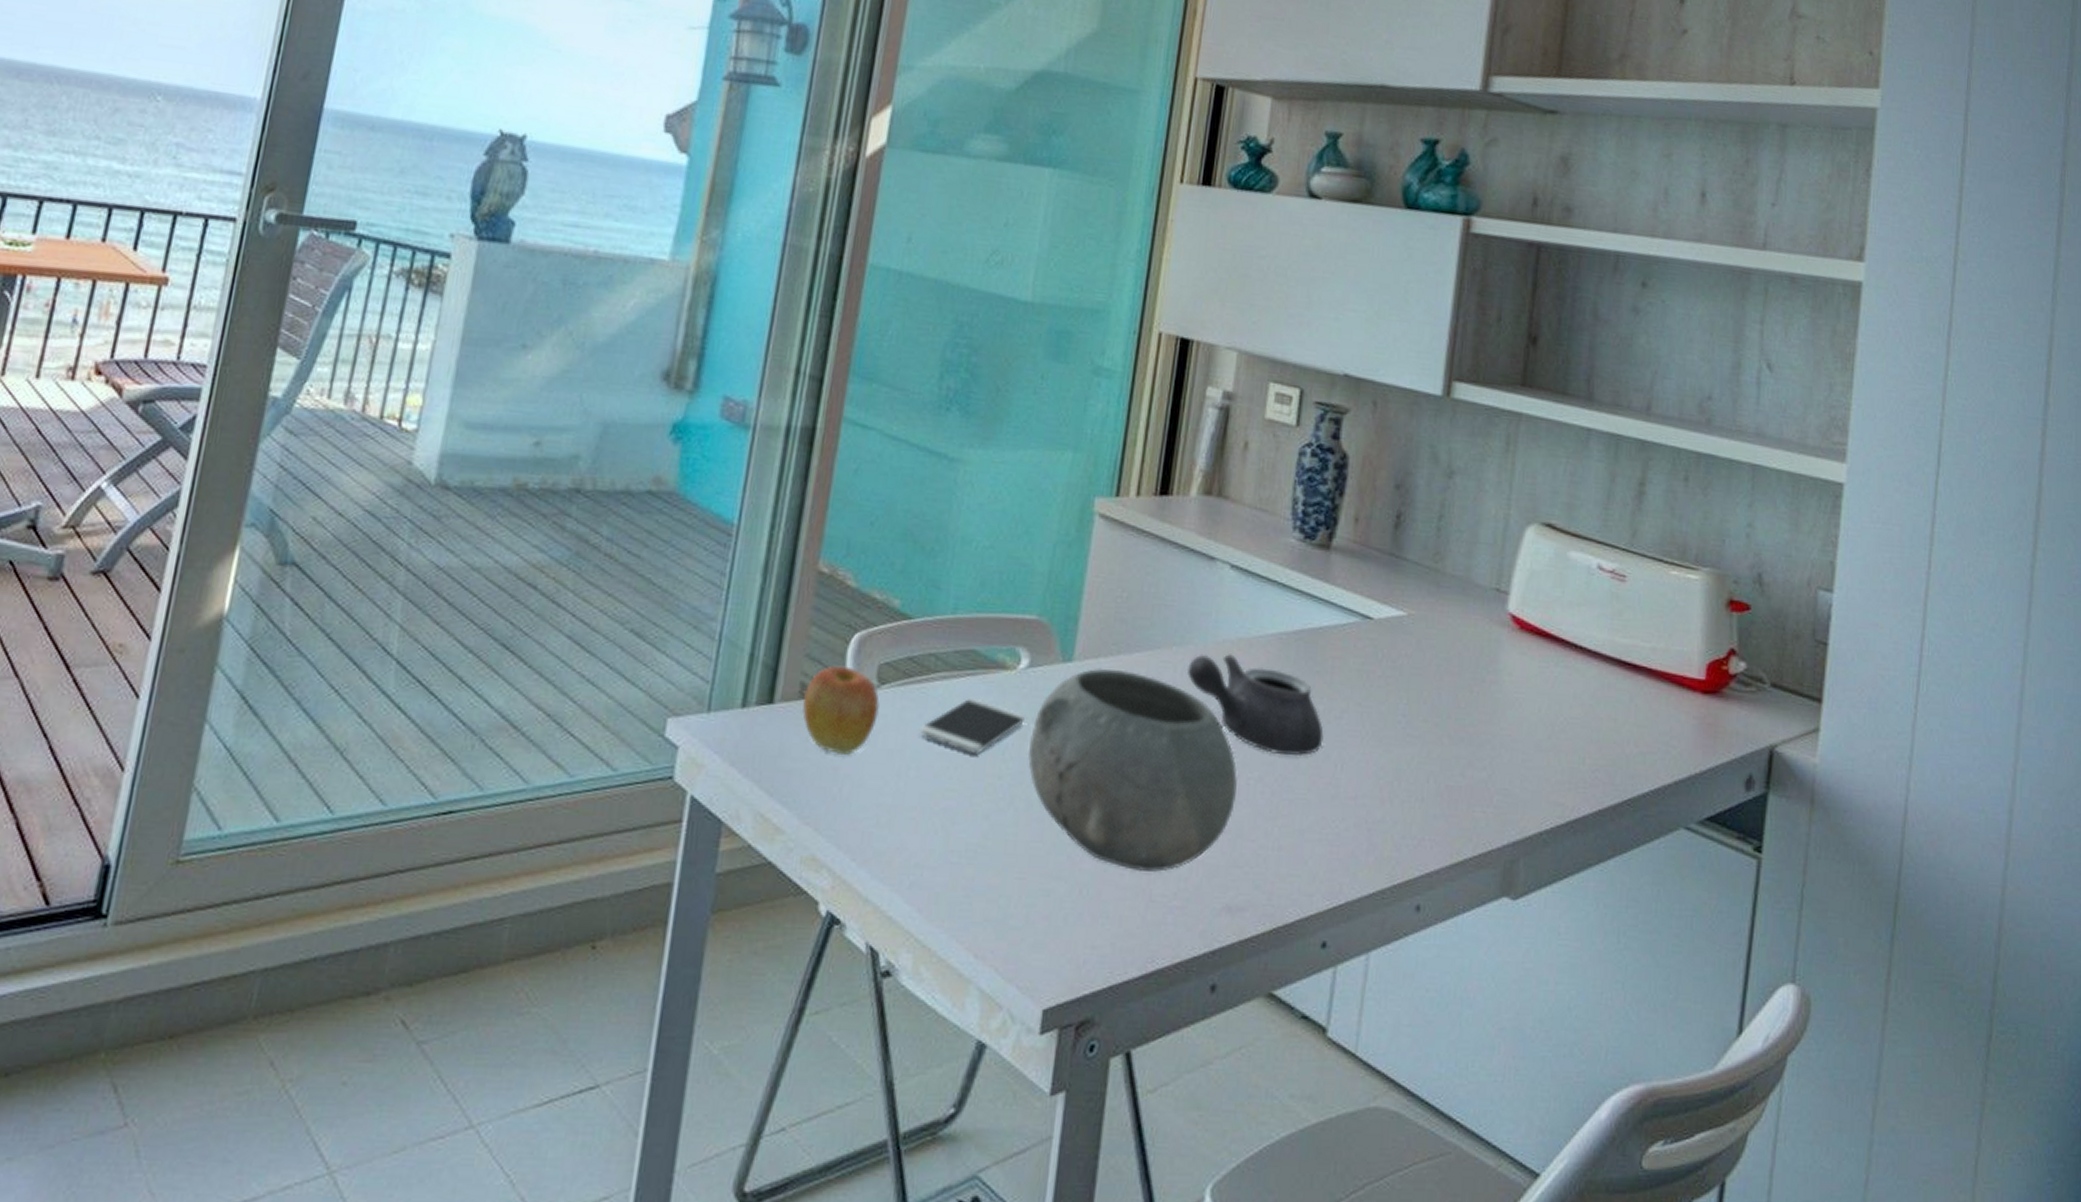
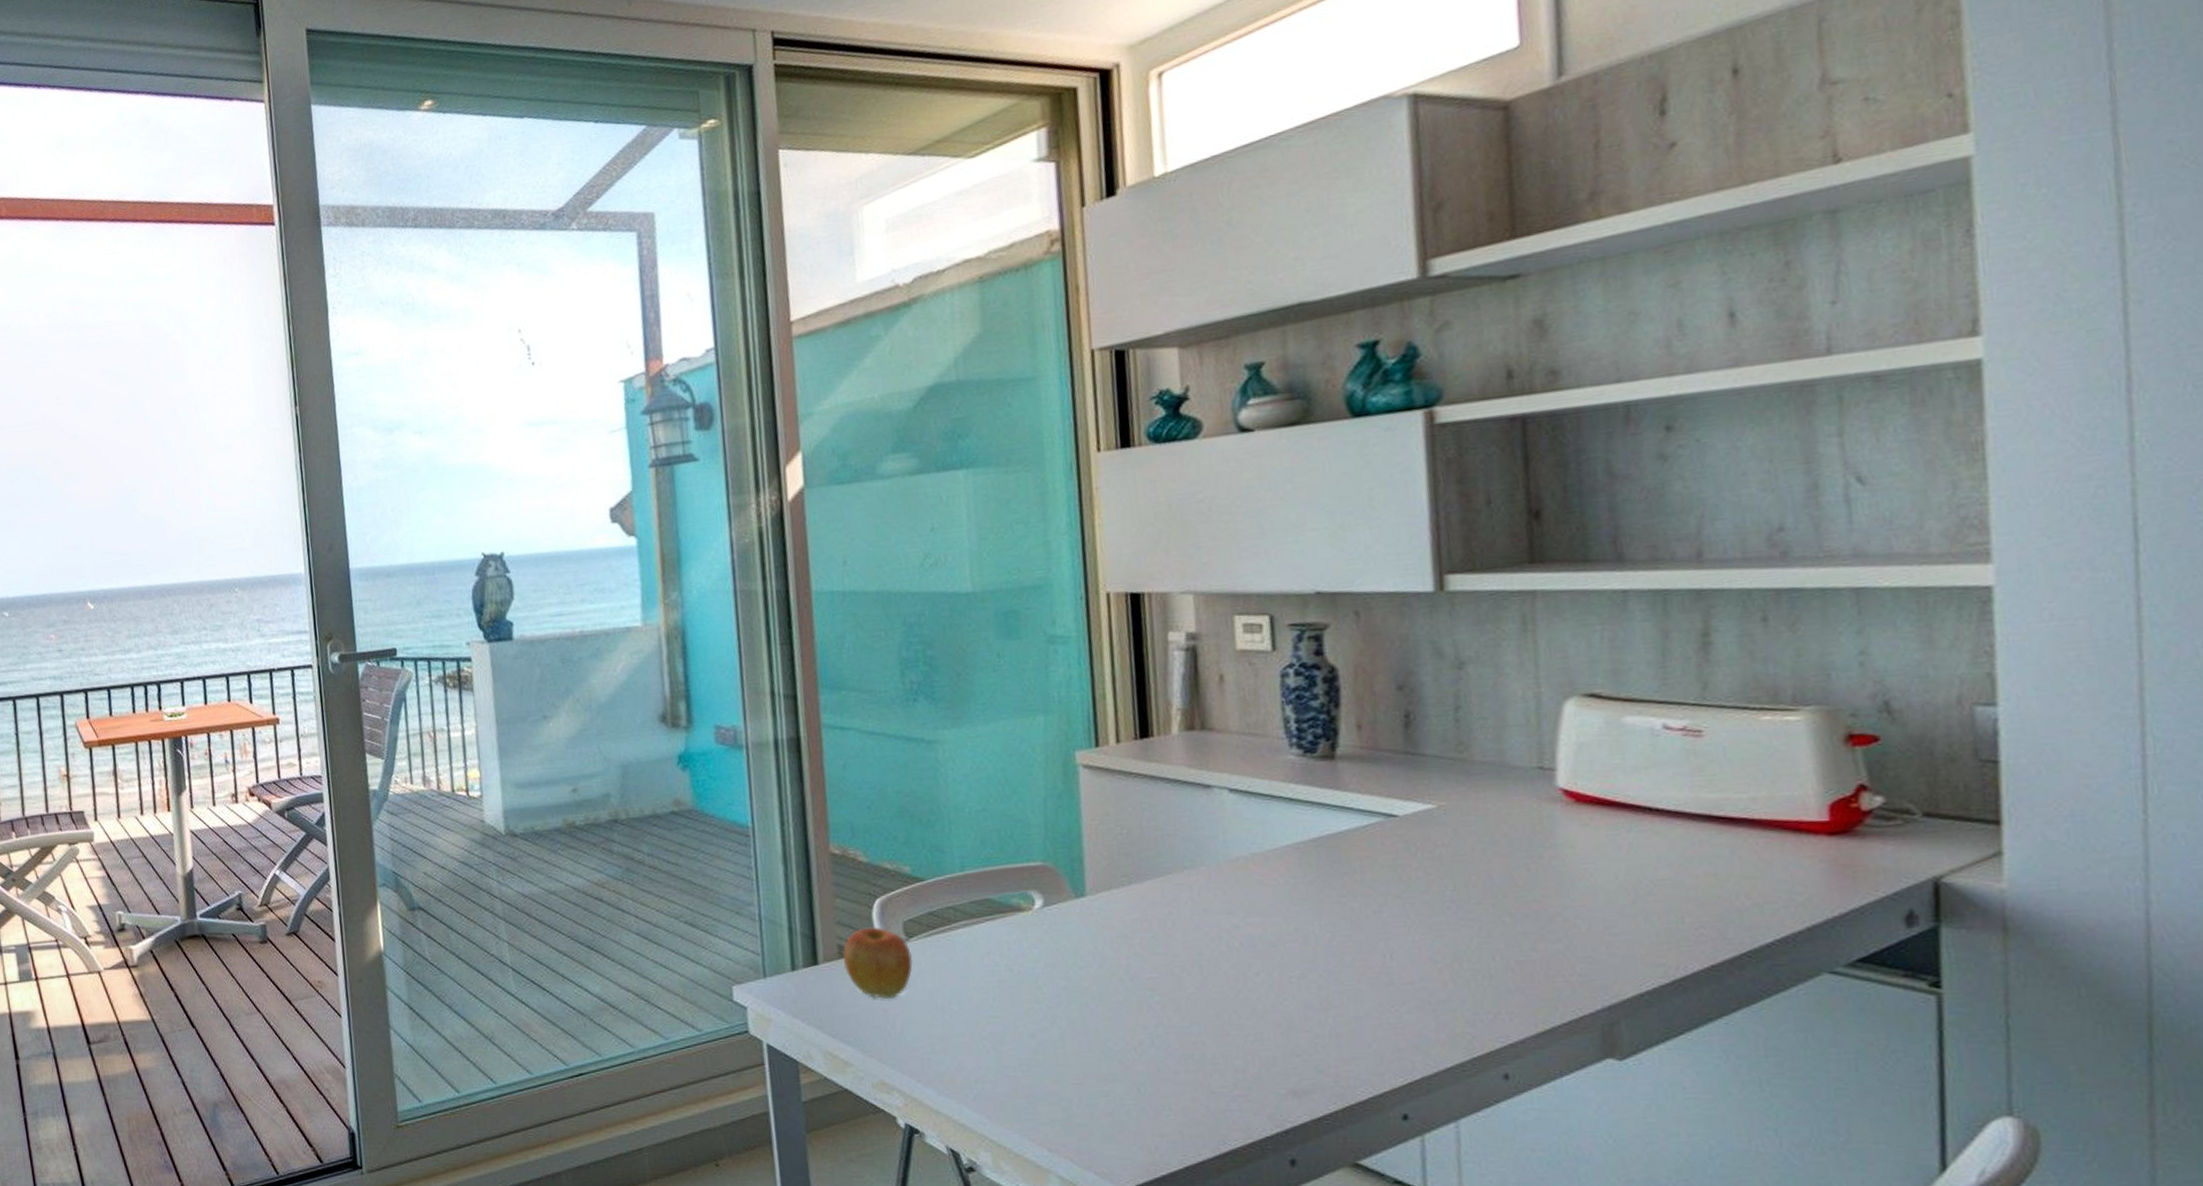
smartphone: present [920,697,1025,754] -> none [954,938,1050,985]
bowl: present [1028,667,1237,872] -> none [1059,897,1281,1068]
teapot: present [1186,653,1324,757] -> none [1203,869,1366,953]

